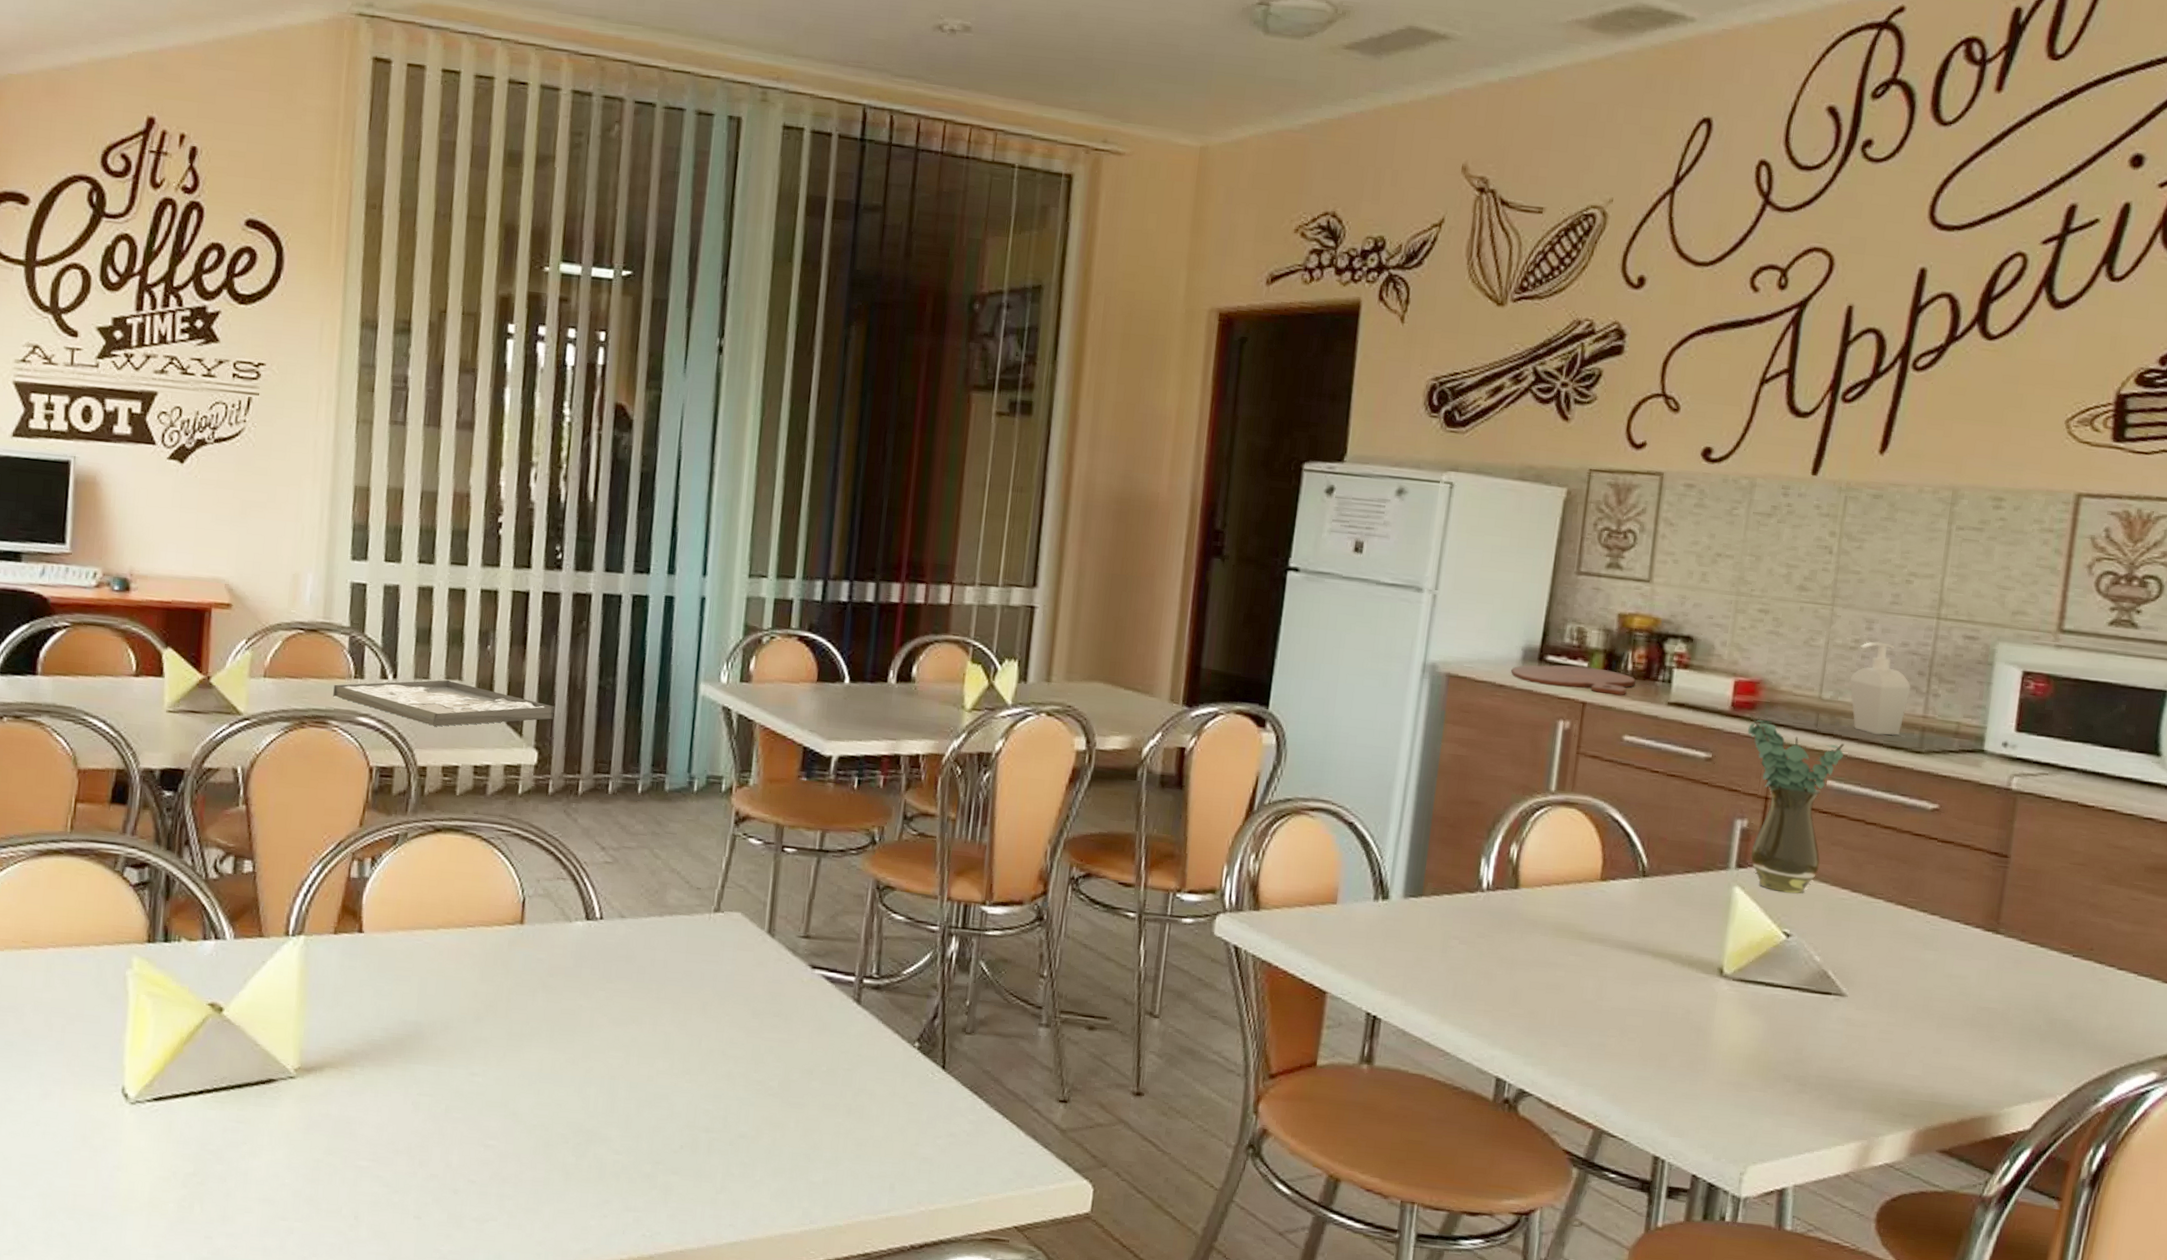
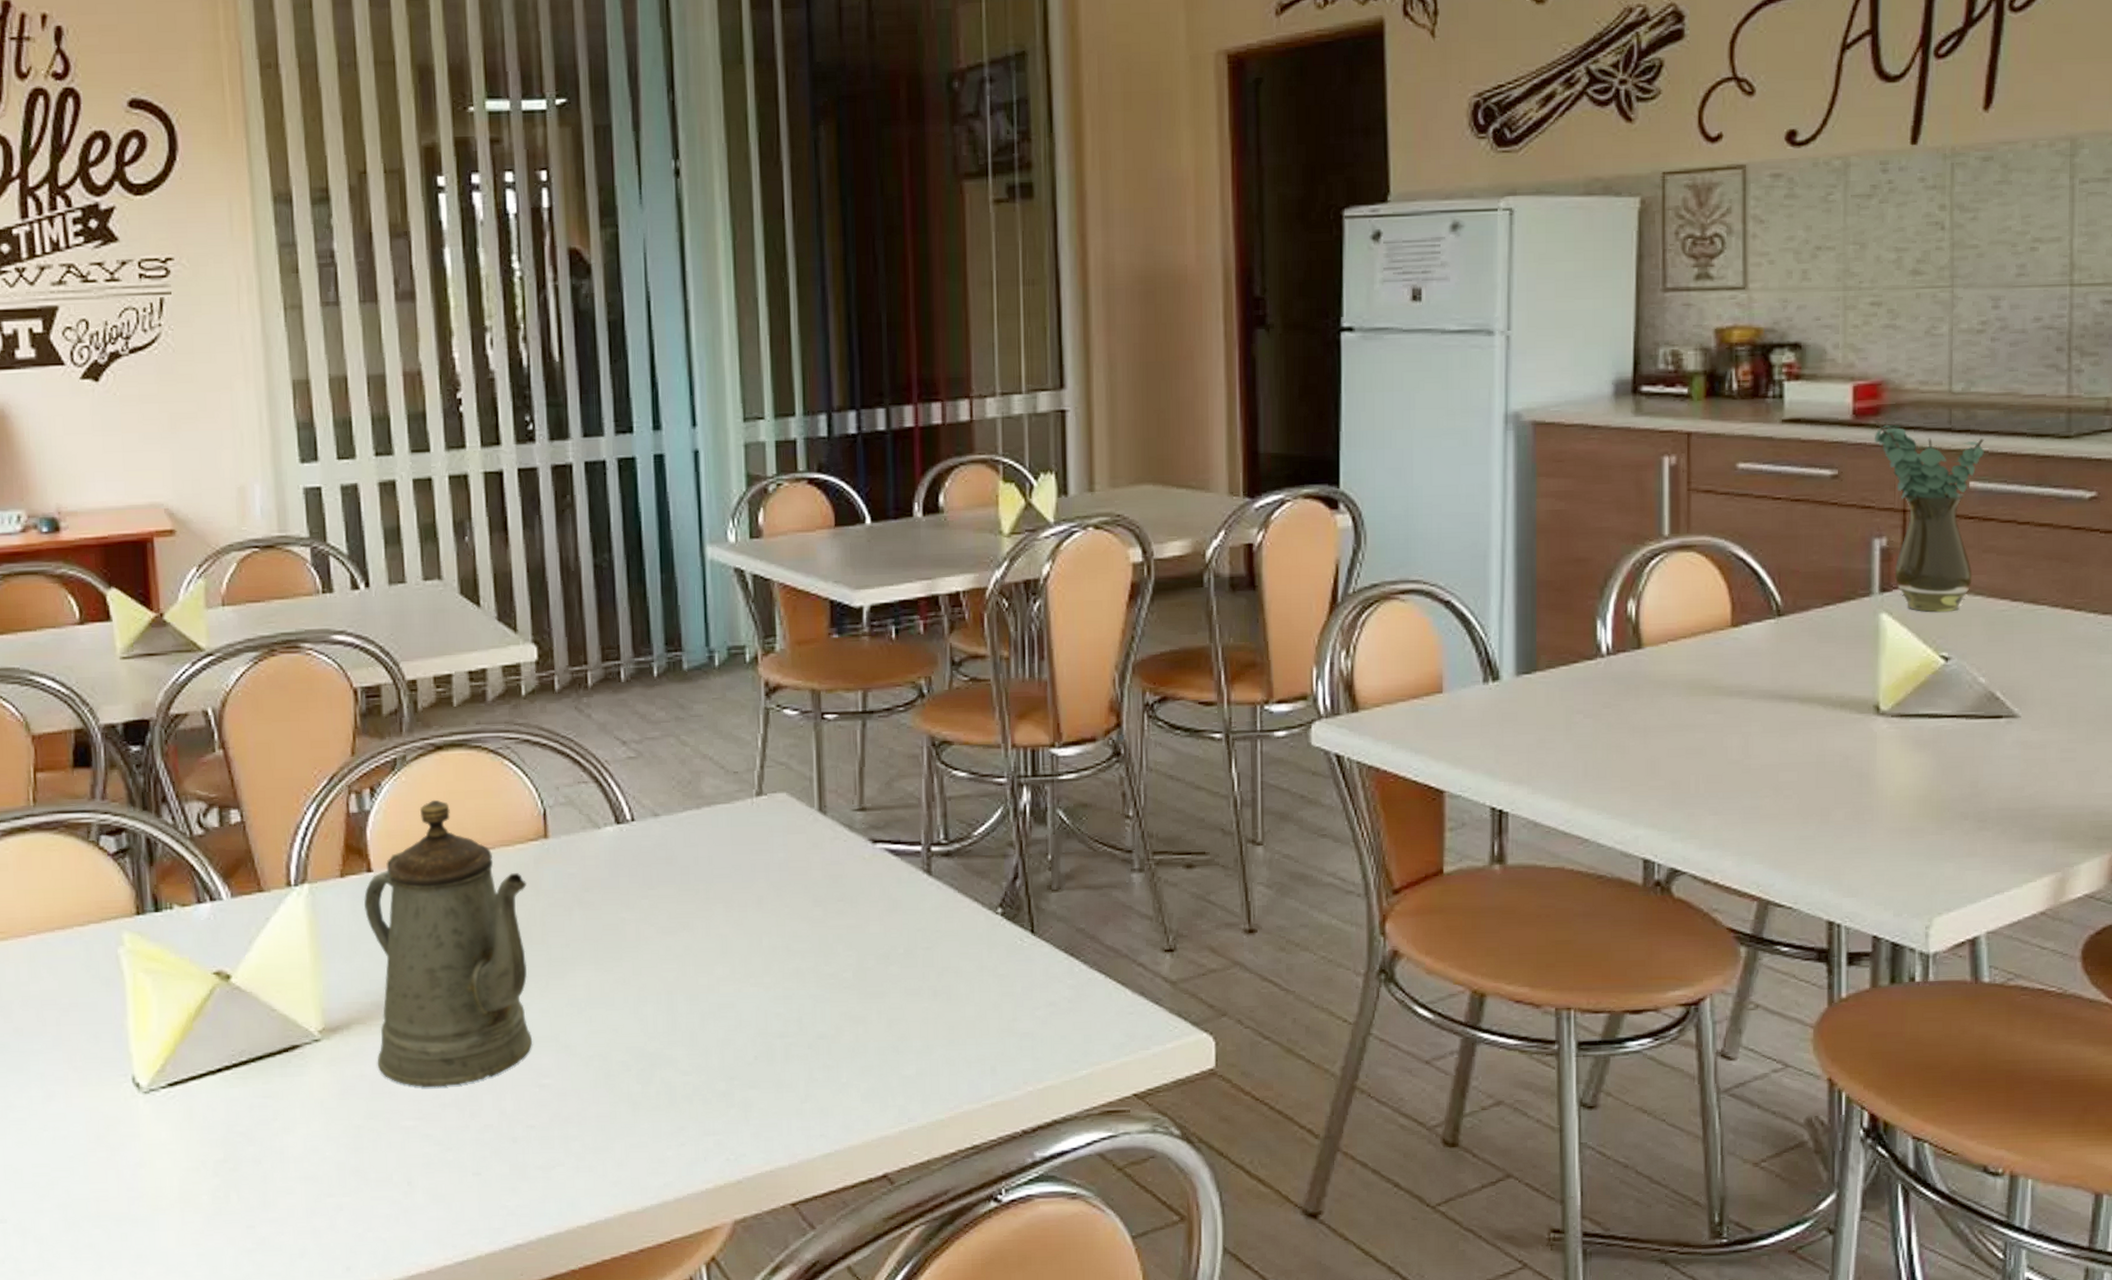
tray: present [333,679,555,727] -> none [301,580,549,634]
coffee pot: none [342,876,500,1136] -> present [363,799,532,1088]
cutting board: present [1511,665,1636,696] -> none [1604,392,1743,420]
soap bottle: present [1849,641,1911,735] -> none [1981,319,2050,424]

